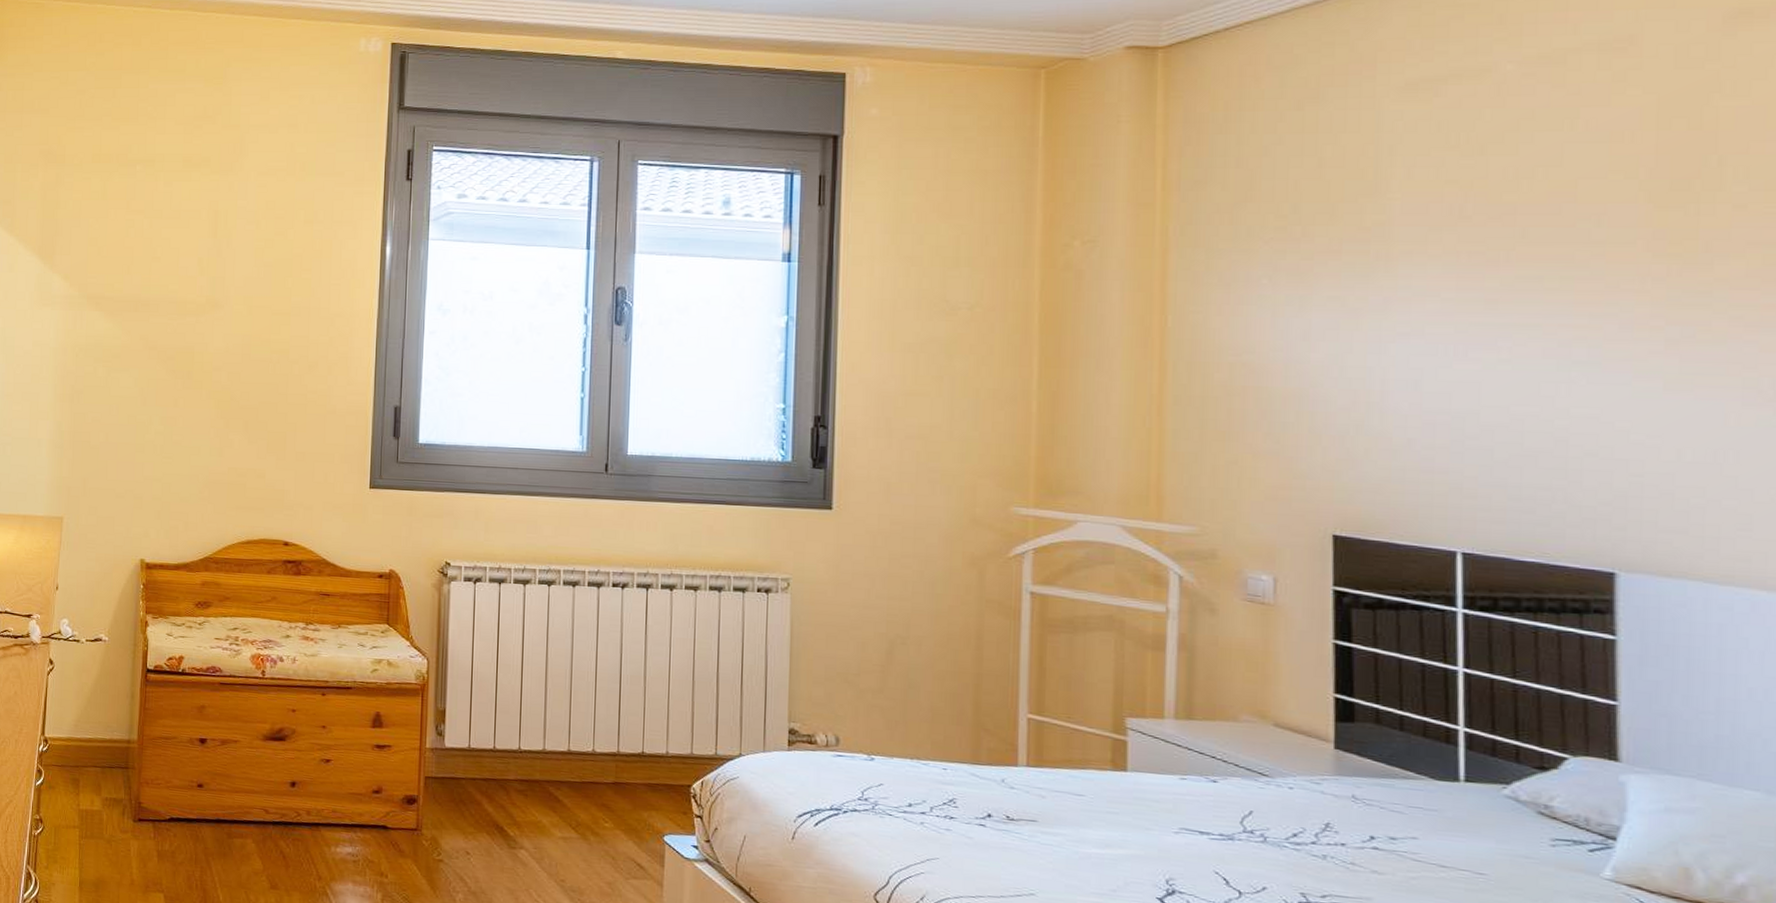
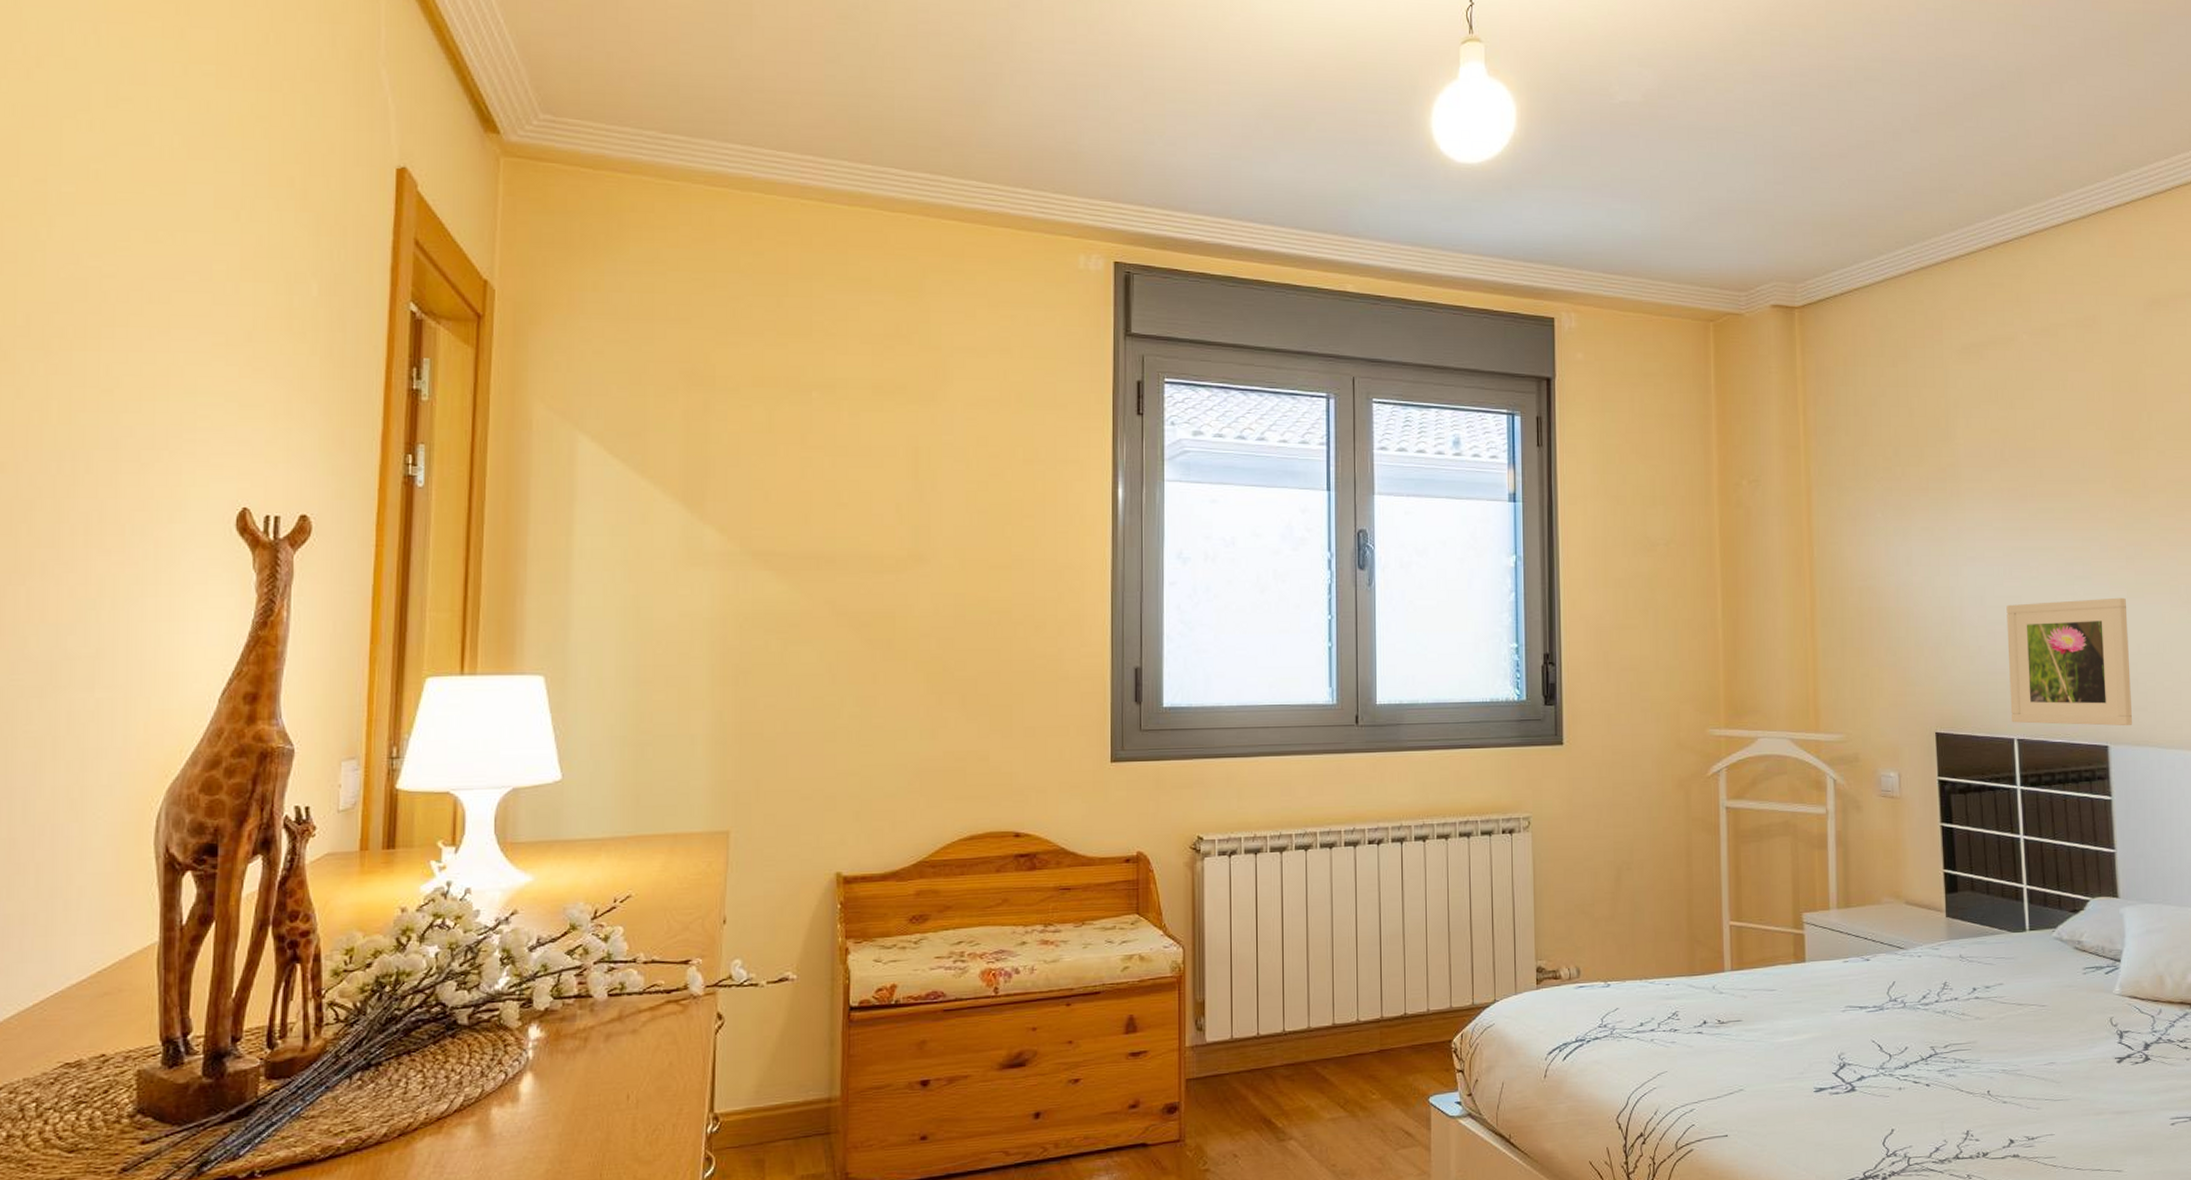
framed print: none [1453,389,1662,552] -> present [2006,597,2133,726]

